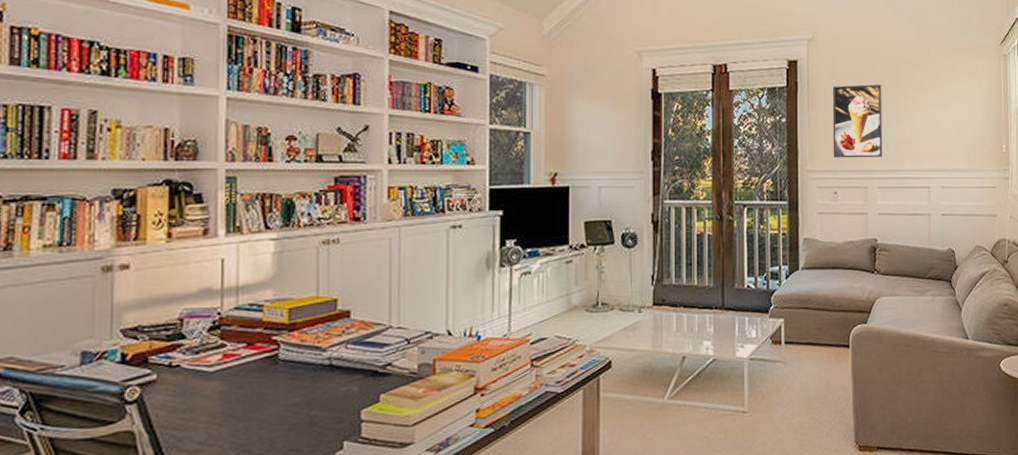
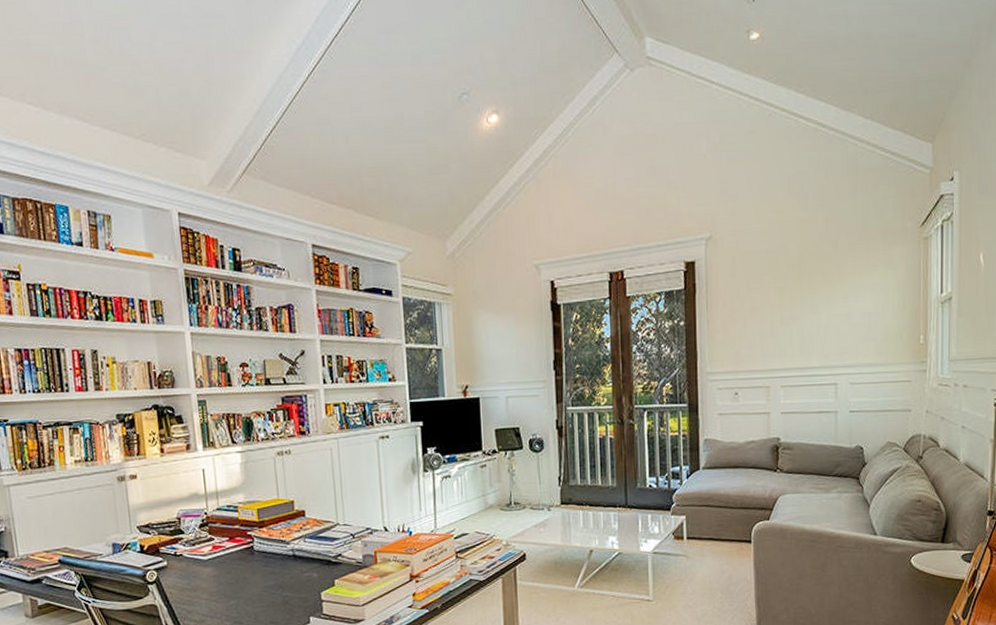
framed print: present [832,84,883,158] -> none [732,280,786,359]

